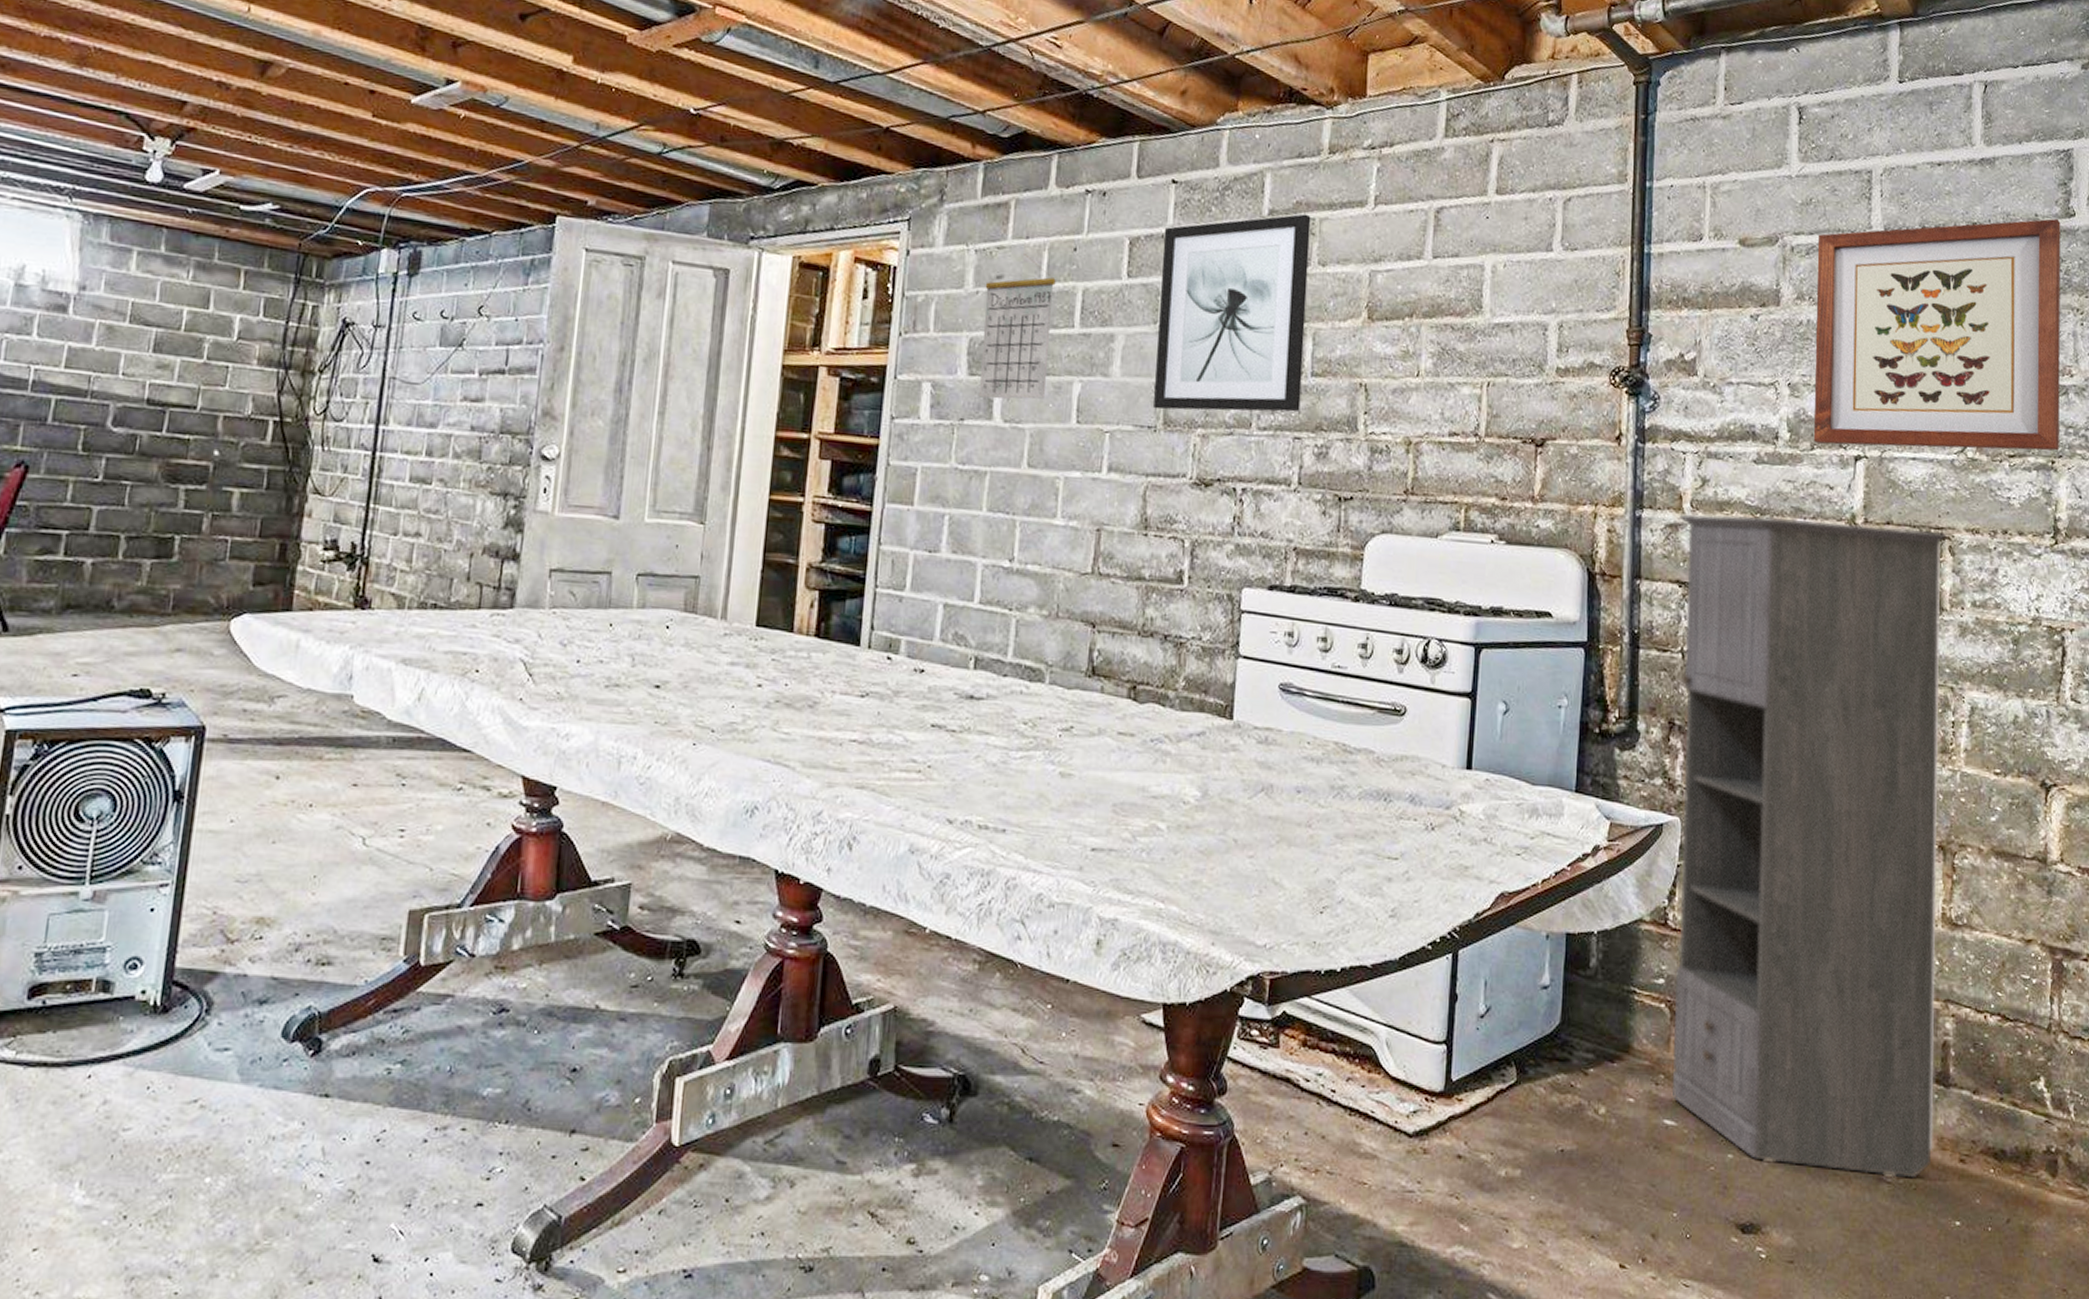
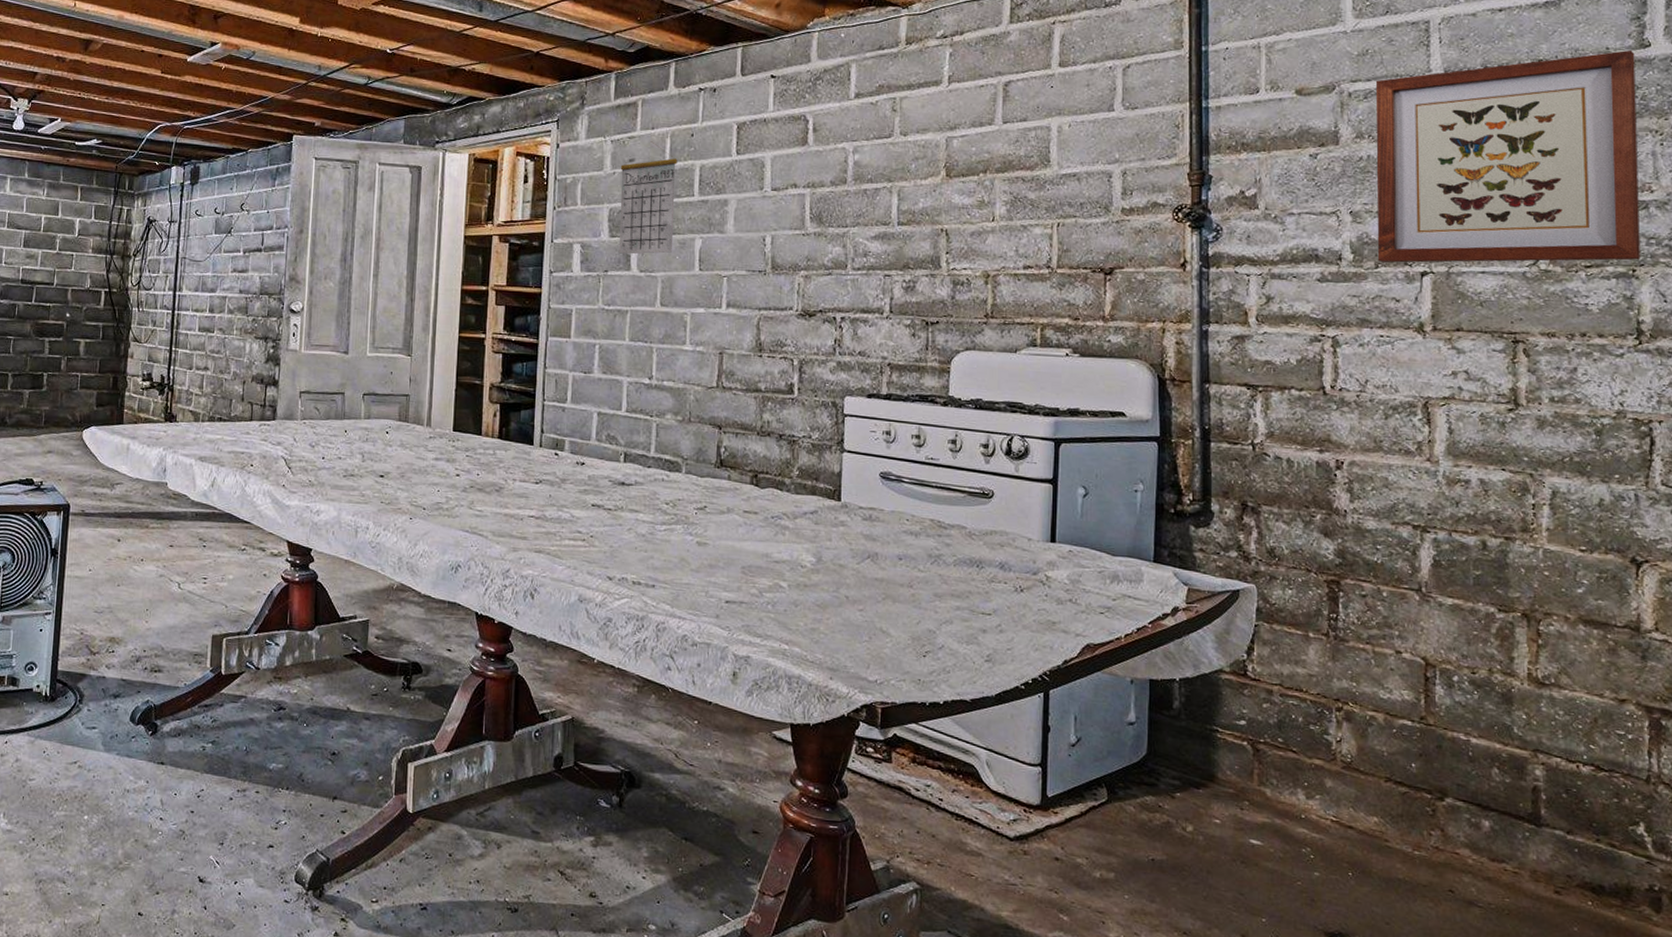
wall art: present [1154,213,1311,412] -> none [763,94,892,257]
storage cabinet: present [1673,514,1946,1179] -> none [1245,327,1526,905]

